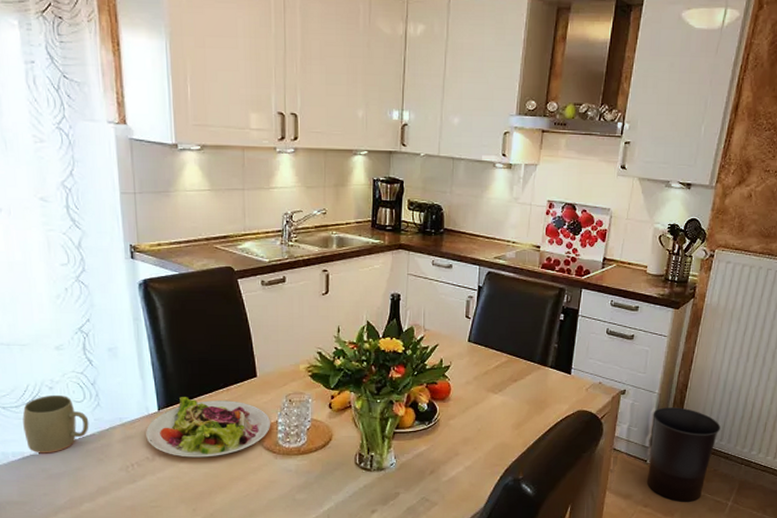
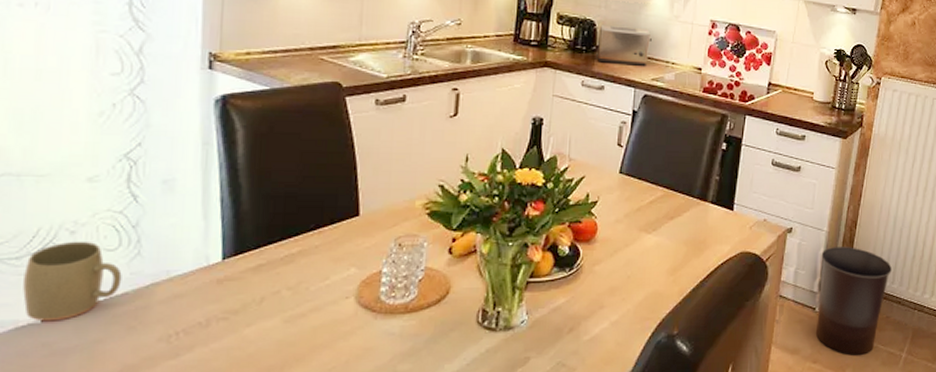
salad plate: present [146,397,271,458] -> none [201,242,373,321]
toaster: none [444,208,493,247] -> present [596,24,652,67]

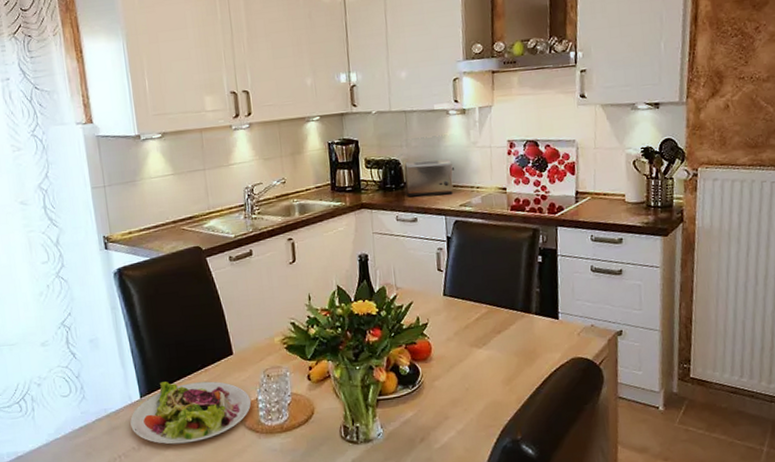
mug: present [23,241,122,322] -> none [14,391,77,452]
salad plate: none [201,242,373,321] -> present [130,381,252,445]
waste bin: present [815,247,892,355] -> none [657,344,738,452]

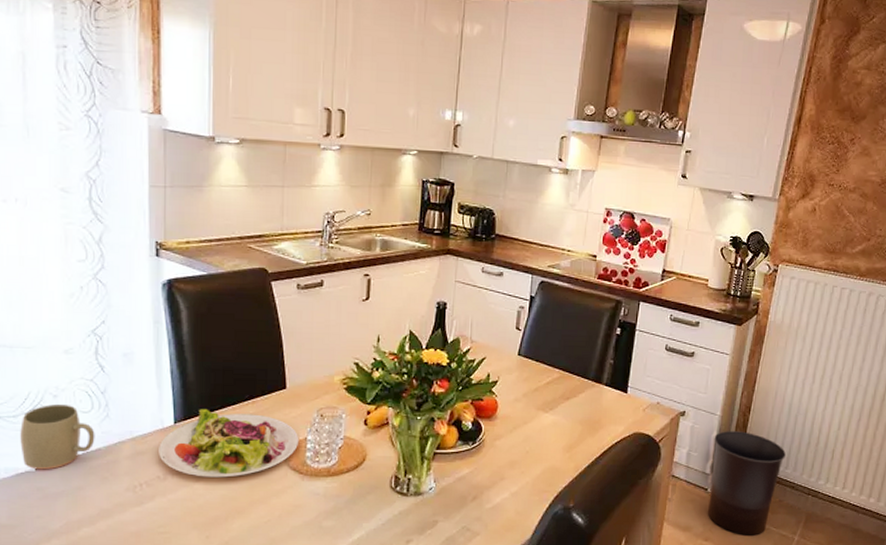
mug: none [14,391,77,452] -> present [20,403,95,470]
toaster: present [404,159,454,197] -> none [495,213,548,255]
waste bin: none [657,344,738,452] -> present [707,431,786,536]

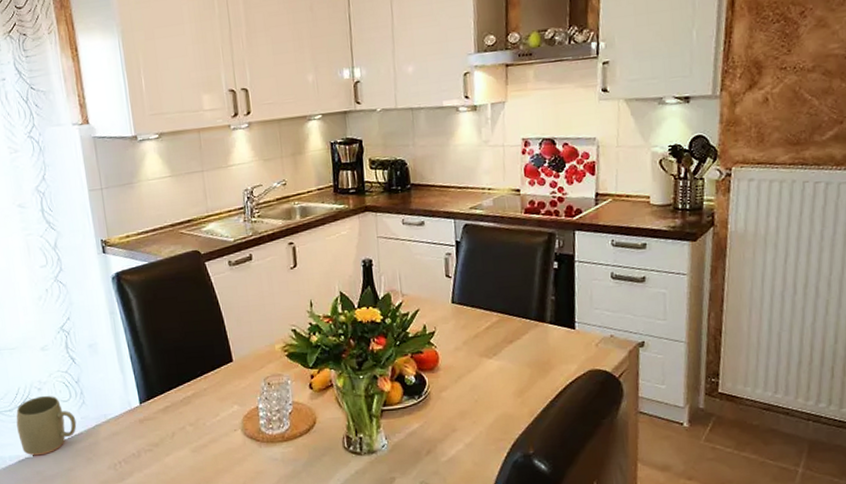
salad plate: present [159,409,300,478] -> none [130,388,252,452]
waste bin: present [707,431,786,536] -> none [682,356,773,471]

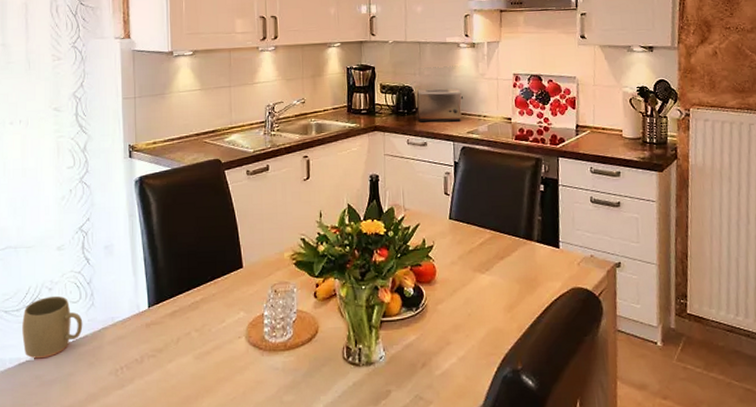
toaster: none [410,159,464,200] -> present [416,88,463,123]

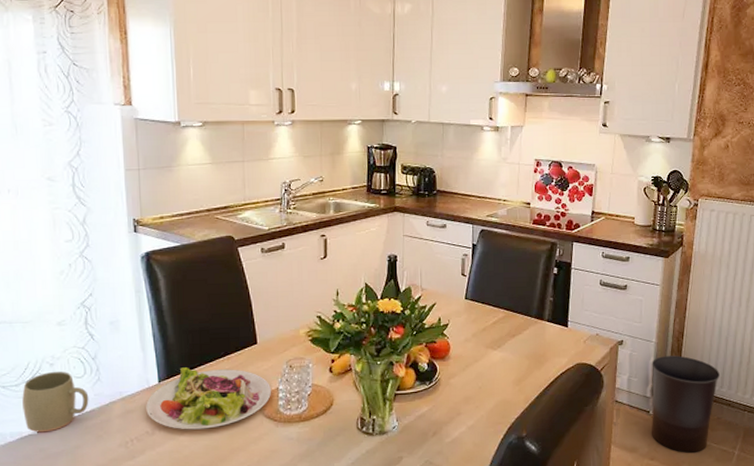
salad plate: none [136,292,257,358] -> present [146,367,272,430]
toaster: present [416,88,463,123] -> none [437,170,484,206]
waste bin: none [655,279,734,392] -> present [651,355,720,453]

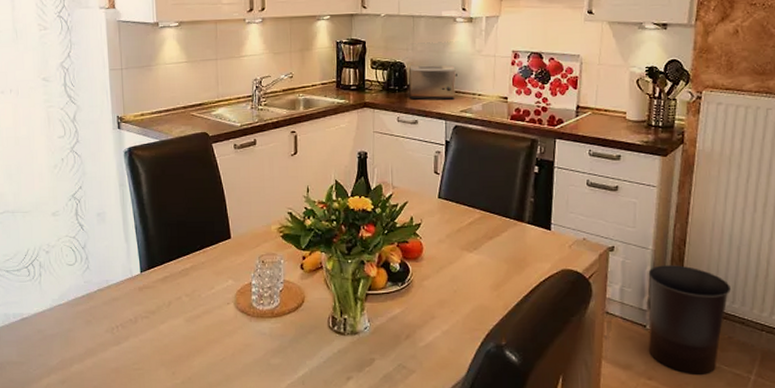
mug: present [22,371,89,433] -> none [23,258,80,315]
salad plate: present [146,367,272,430] -> none [129,259,245,320]
toaster: none [437,170,484,206] -> present [408,64,457,101]

